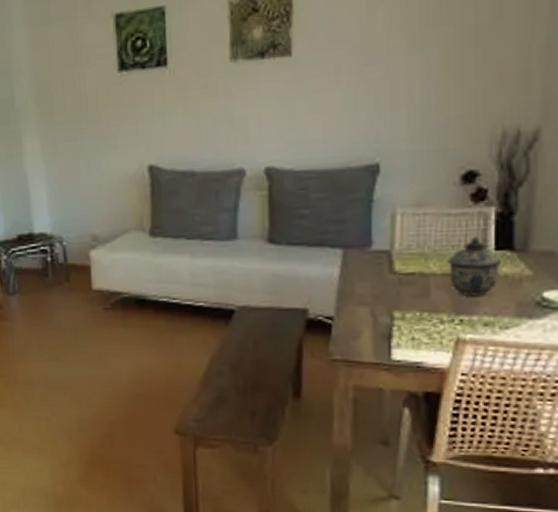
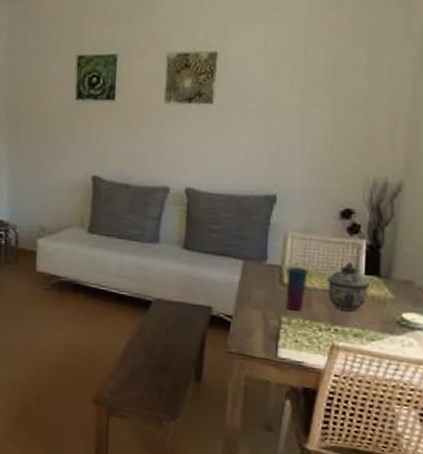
cup: none [397,250,424,303] -> present [286,267,308,311]

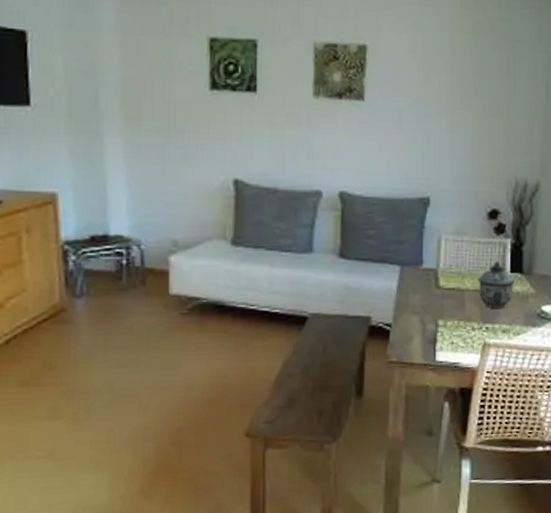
cup: present [286,267,308,311] -> none [442,270,461,313]

